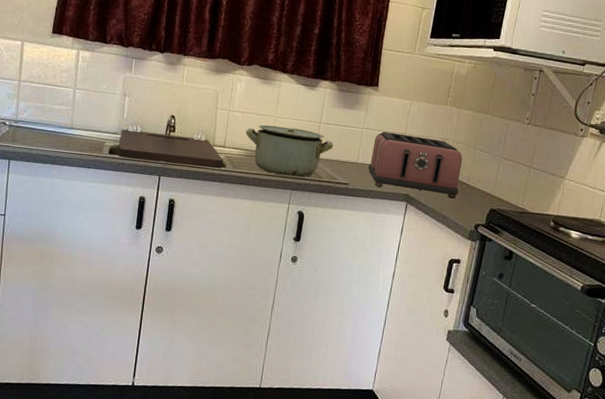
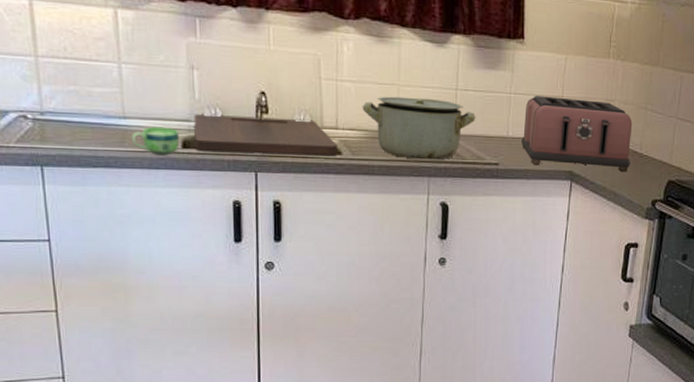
cup: none [74,136,109,159] -> present [131,126,180,156]

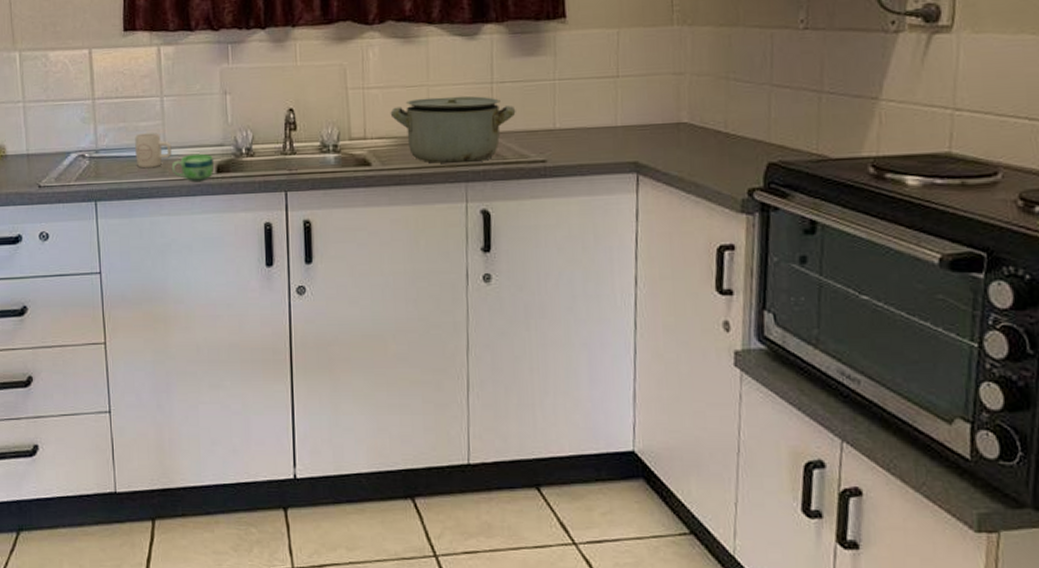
mug: none [88,99,132,137] -> present [135,133,172,169]
cutting board: present [194,114,338,157] -> none [227,132,367,175]
toaster: present [522,96,633,172] -> none [572,76,713,158]

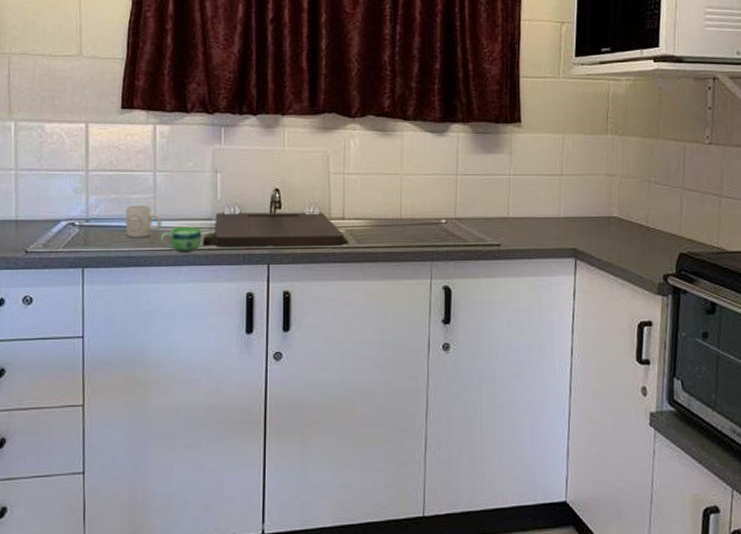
cutting board: none [227,132,367,175] -> present [215,212,344,247]
cooking pot: present [390,95,516,164] -> none [367,185,476,245]

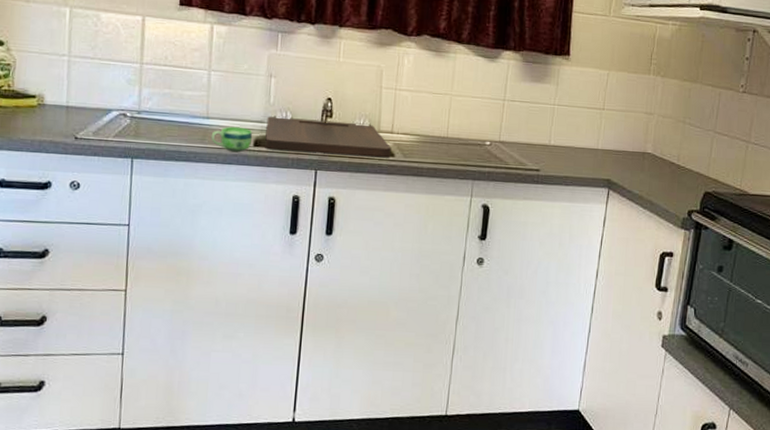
mug: present [125,205,162,238] -> none [177,101,214,135]

